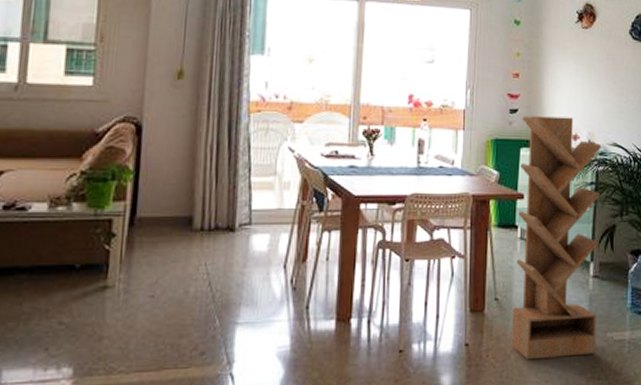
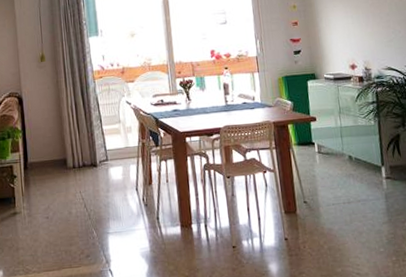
bookshelf: present [510,116,602,360] -> none [305,51,397,249]

